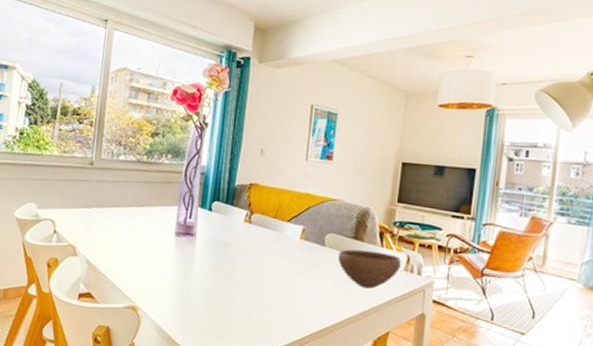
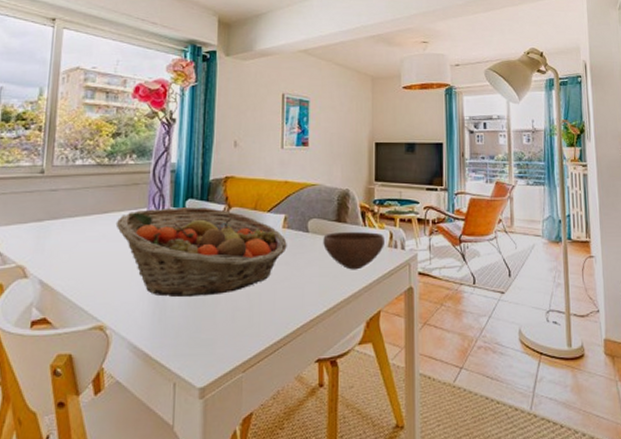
fruit basket: none [150,207,303,294] -> present [115,207,287,298]

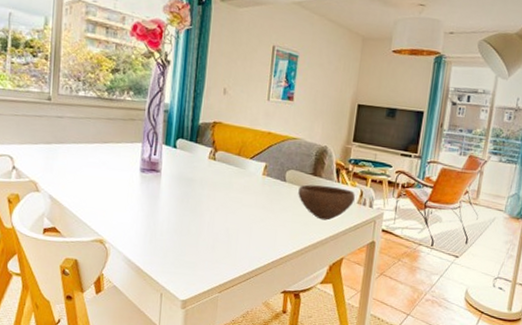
fruit basket: present [115,207,287,298] -> none [114,143,266,227]

